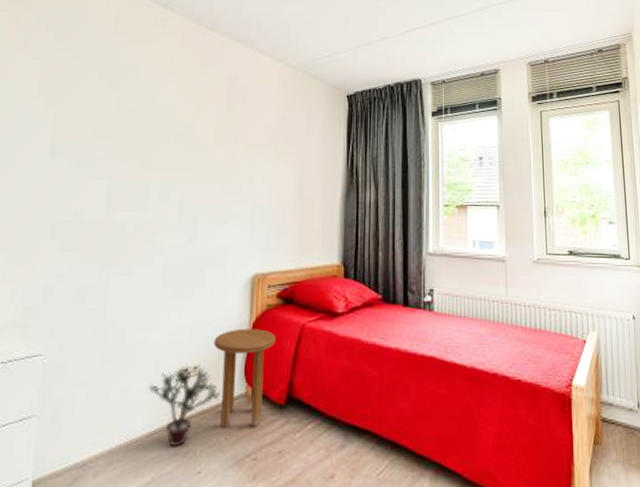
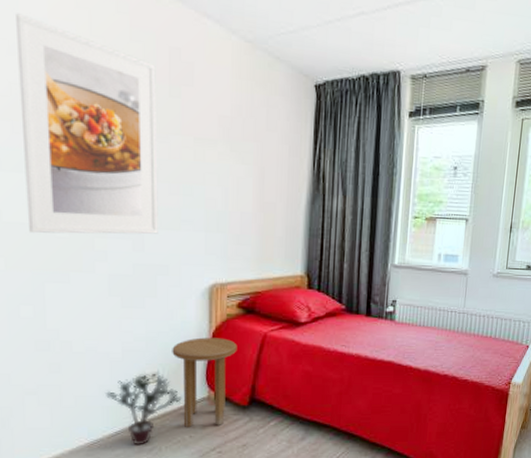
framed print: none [104,61,218,231] -> present [16,13,158,235]

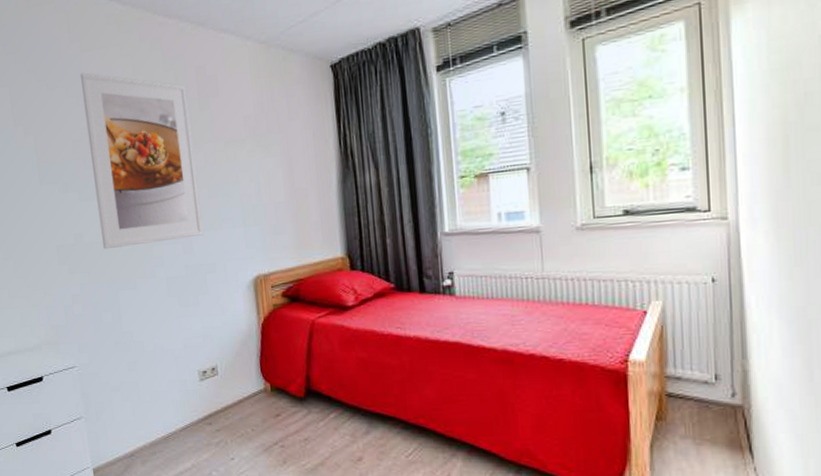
potted plant: present [104,374,183,446] -> none [173,368,242,439]
side table: present [172,337,237,428] -> none [226,328,287,421]

